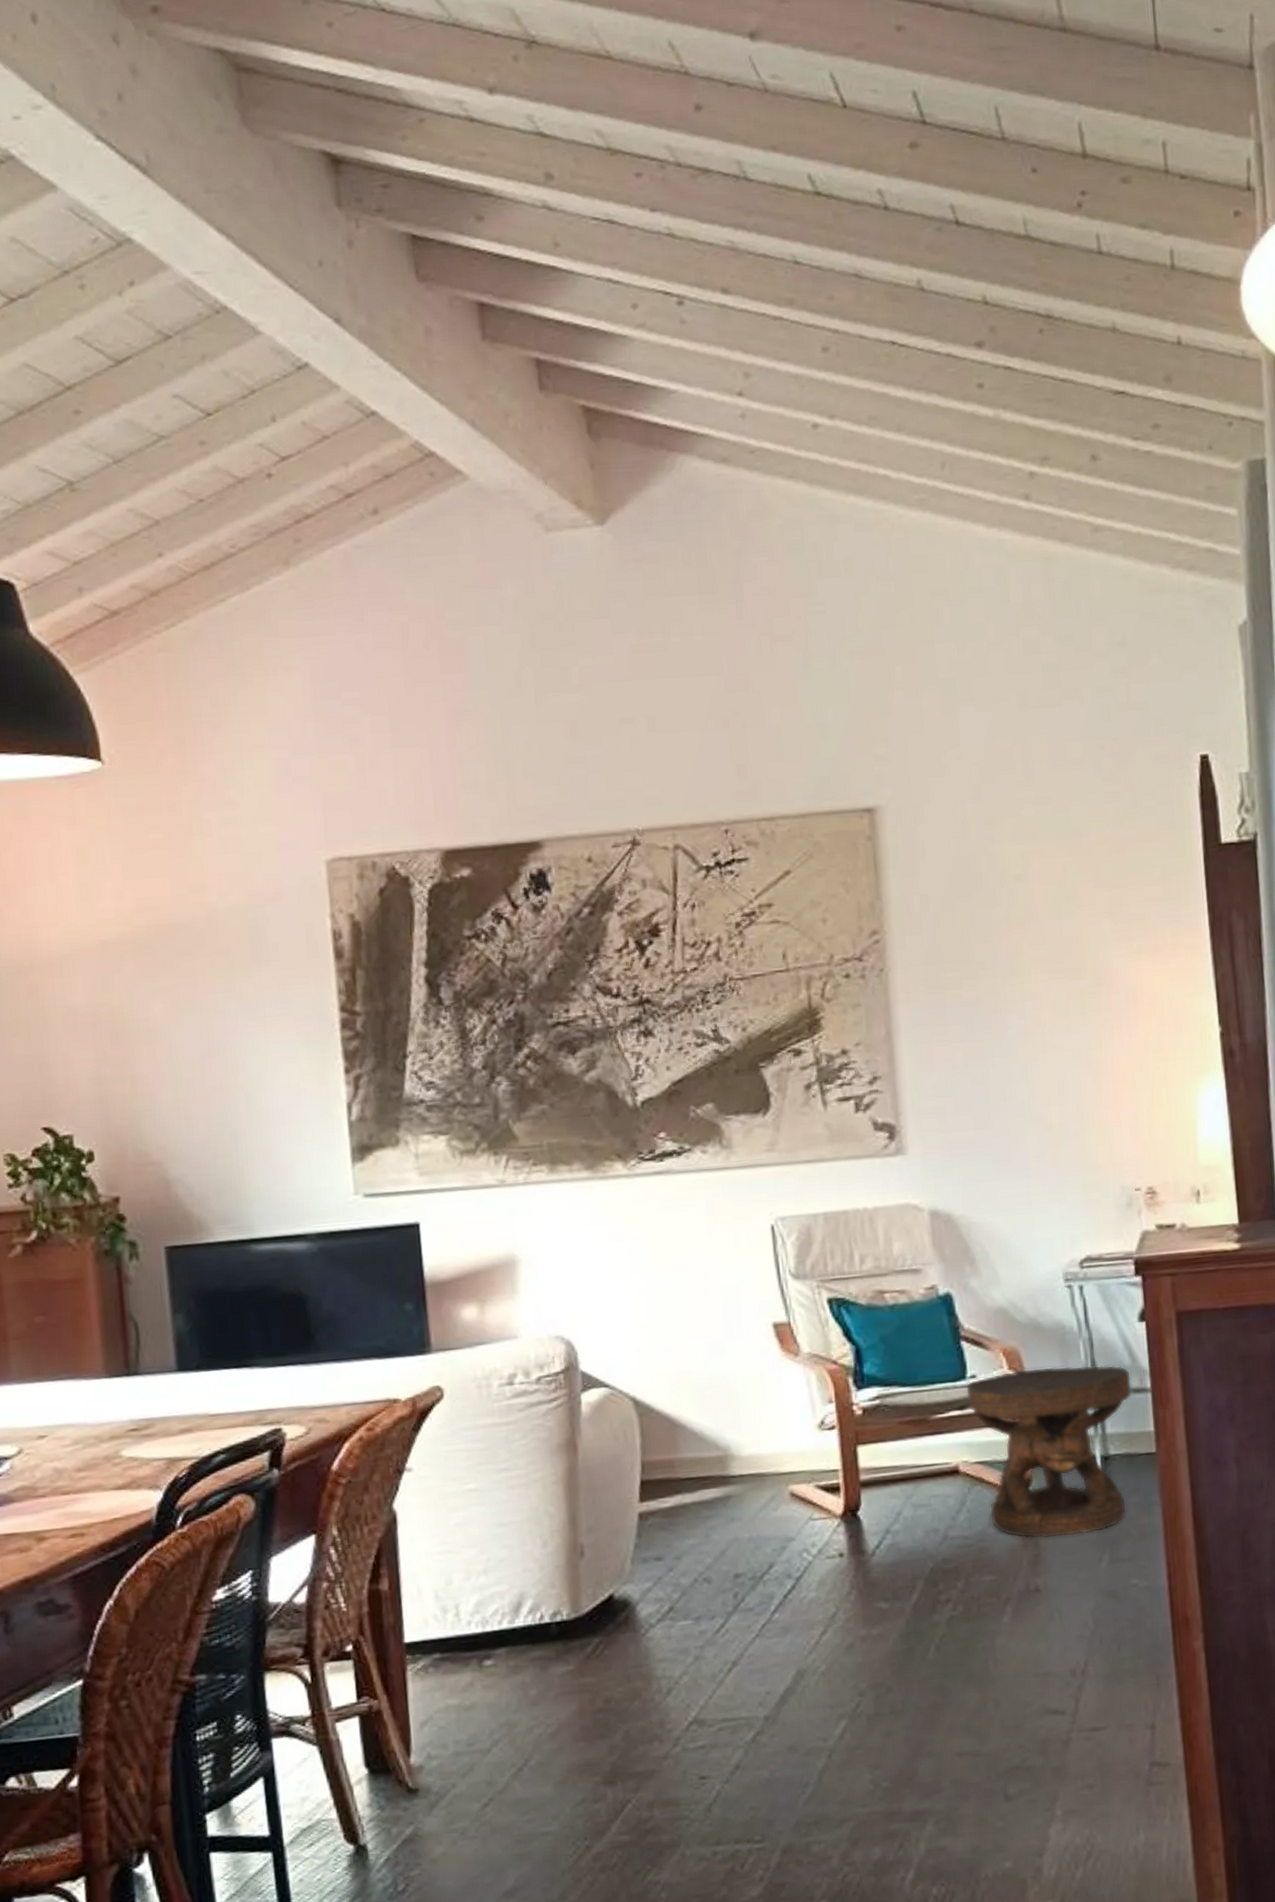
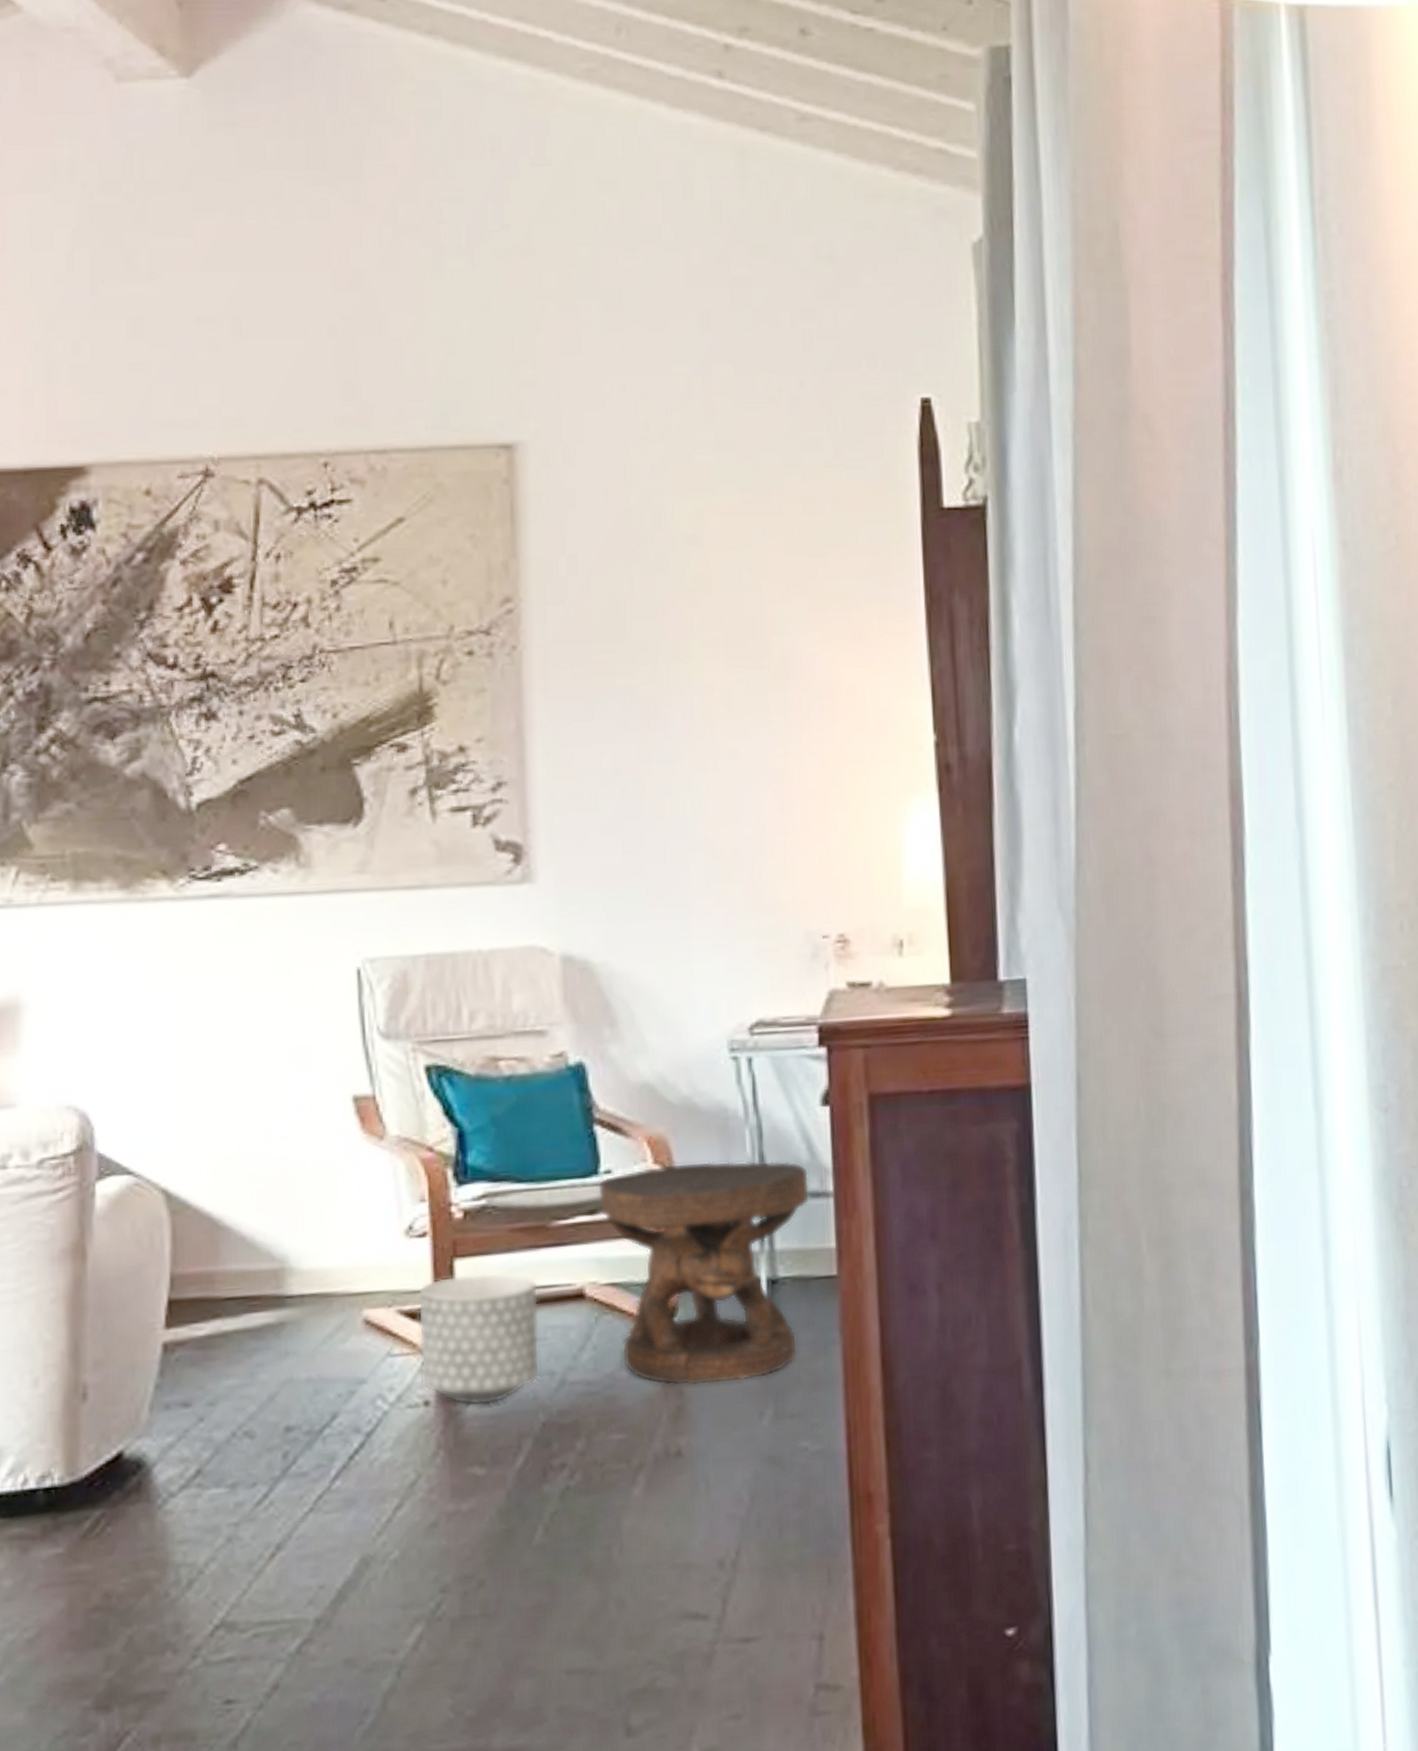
planter: none [830,1455,927,1556] -> present [417,1272,540,1406]

